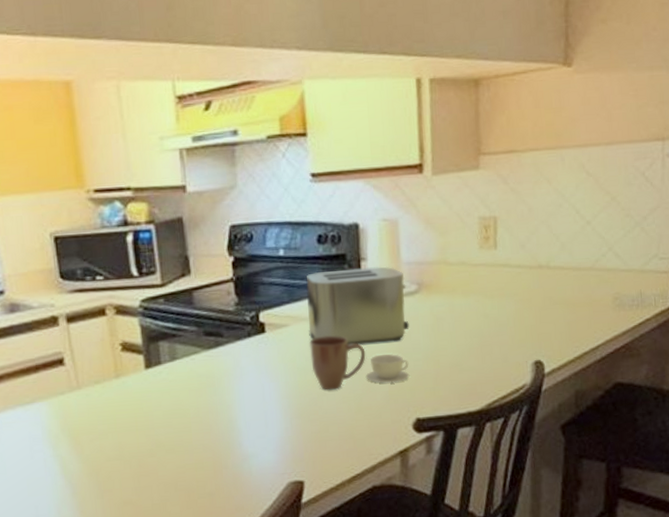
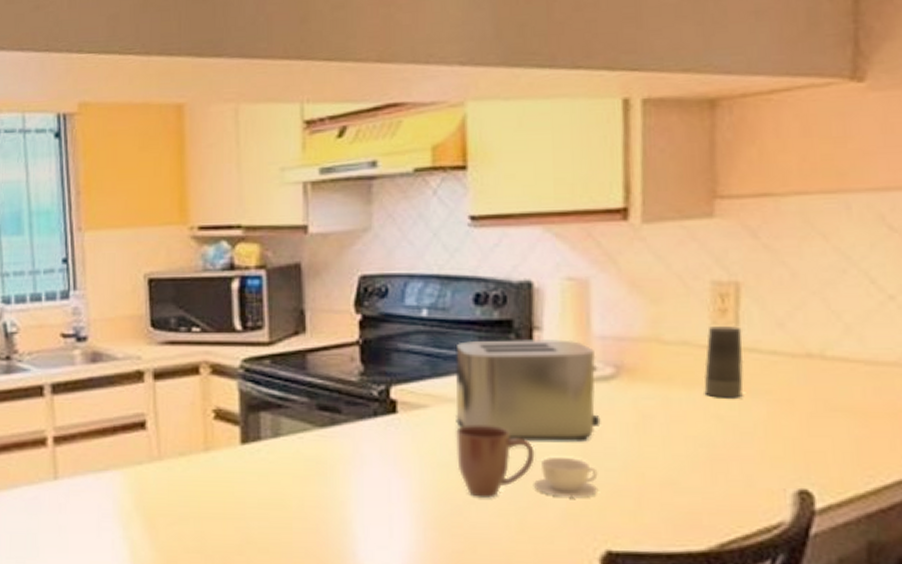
canister: none [475,249,500,302] -> present [703,326,744,398]

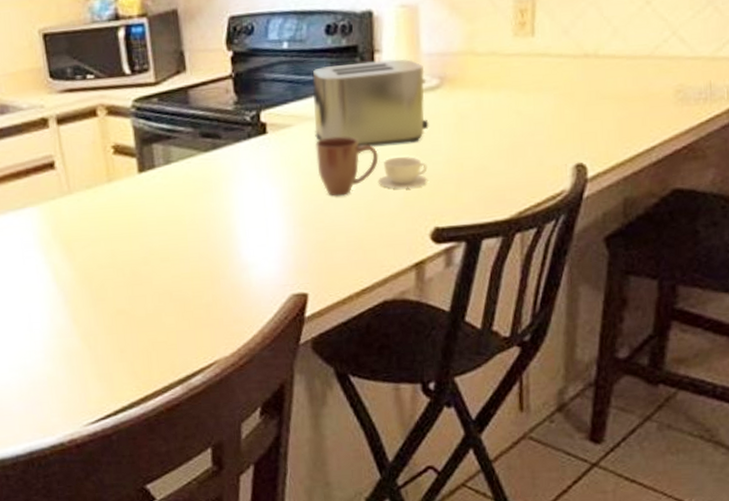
canister: present [703,326,744,398] -> none [507,36,538,97]

